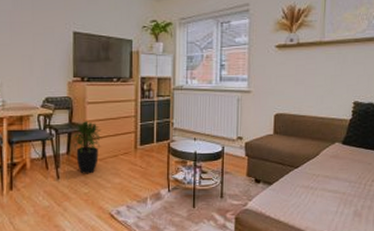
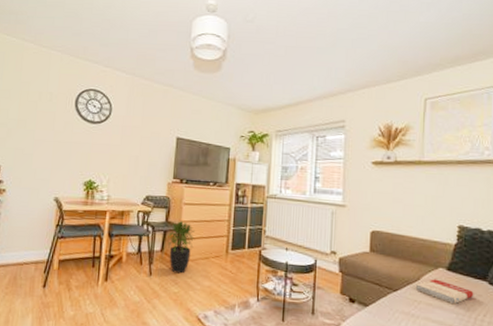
book: none [315,153,365,174] -> present [416,279,474,305]

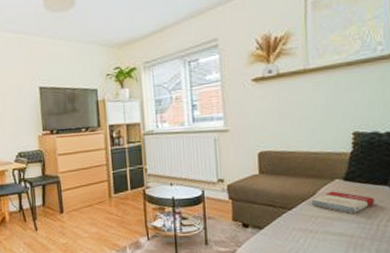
potted plant: present [166,220,195,274] -> none [46,171,76,225]

